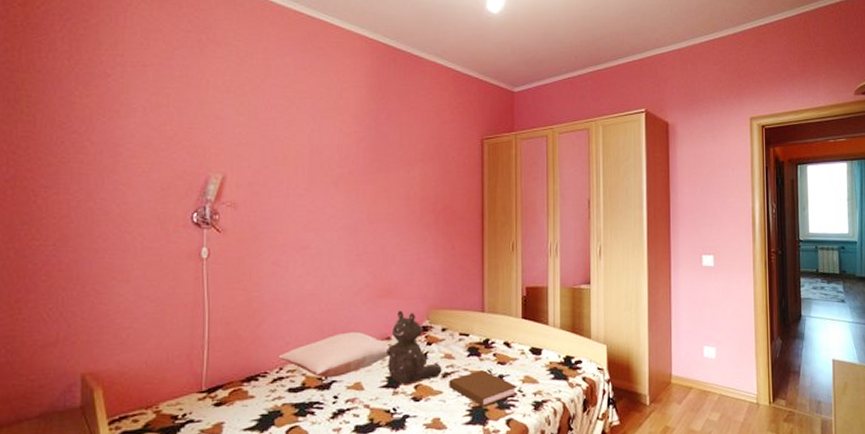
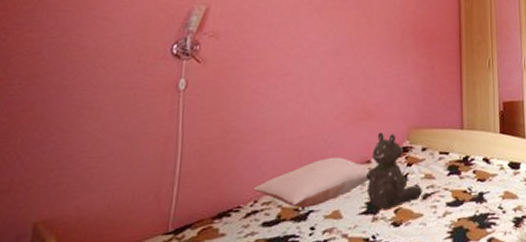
book: present [449,370,518,407] -> none [429,188,498,228]

